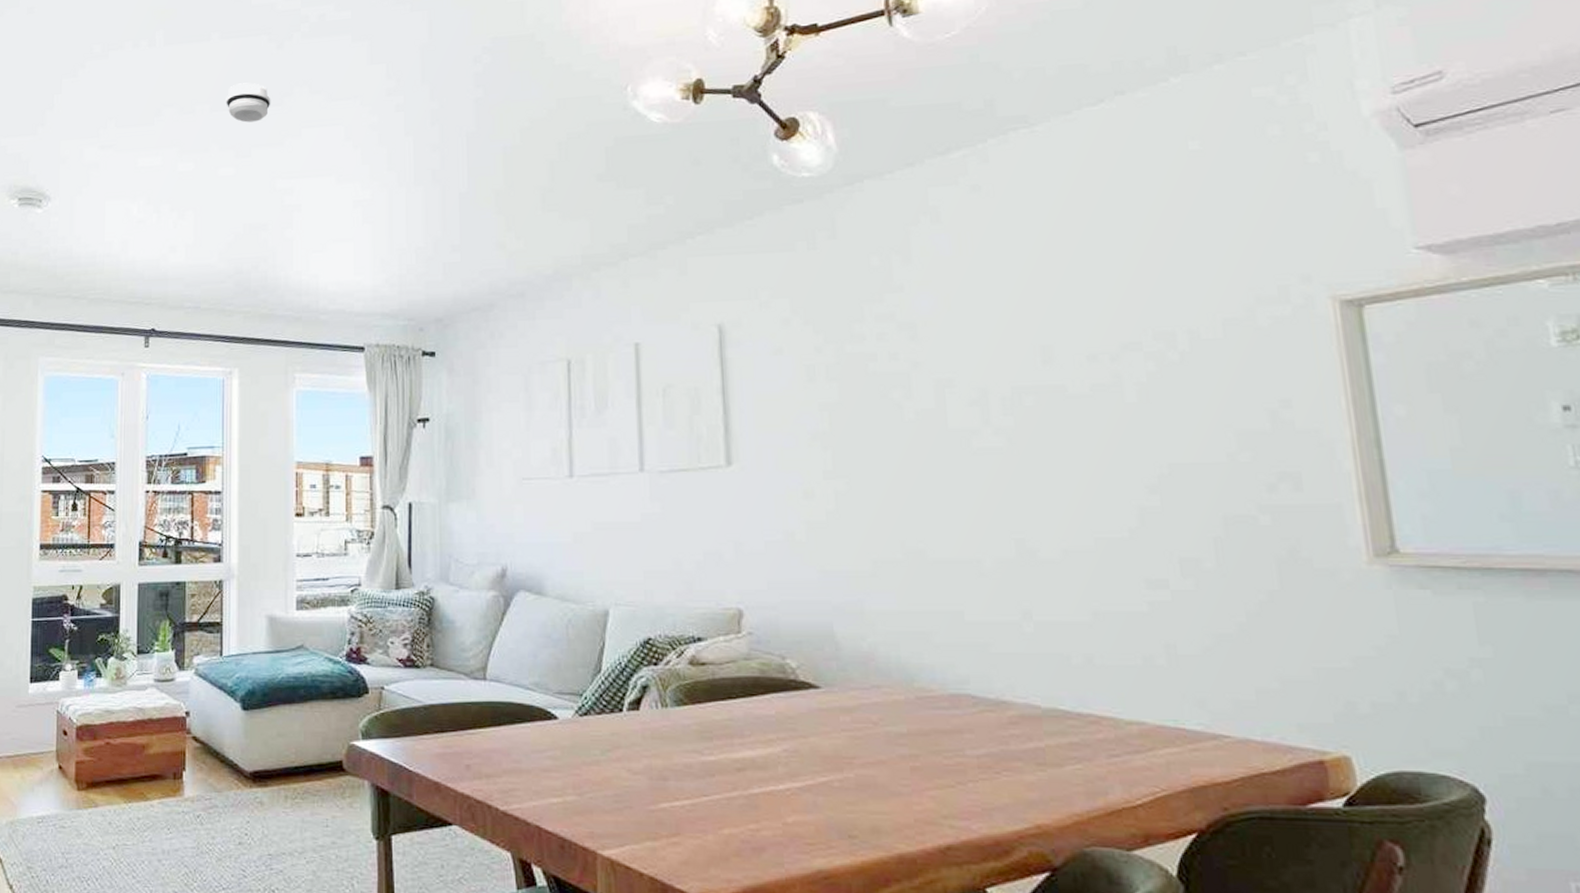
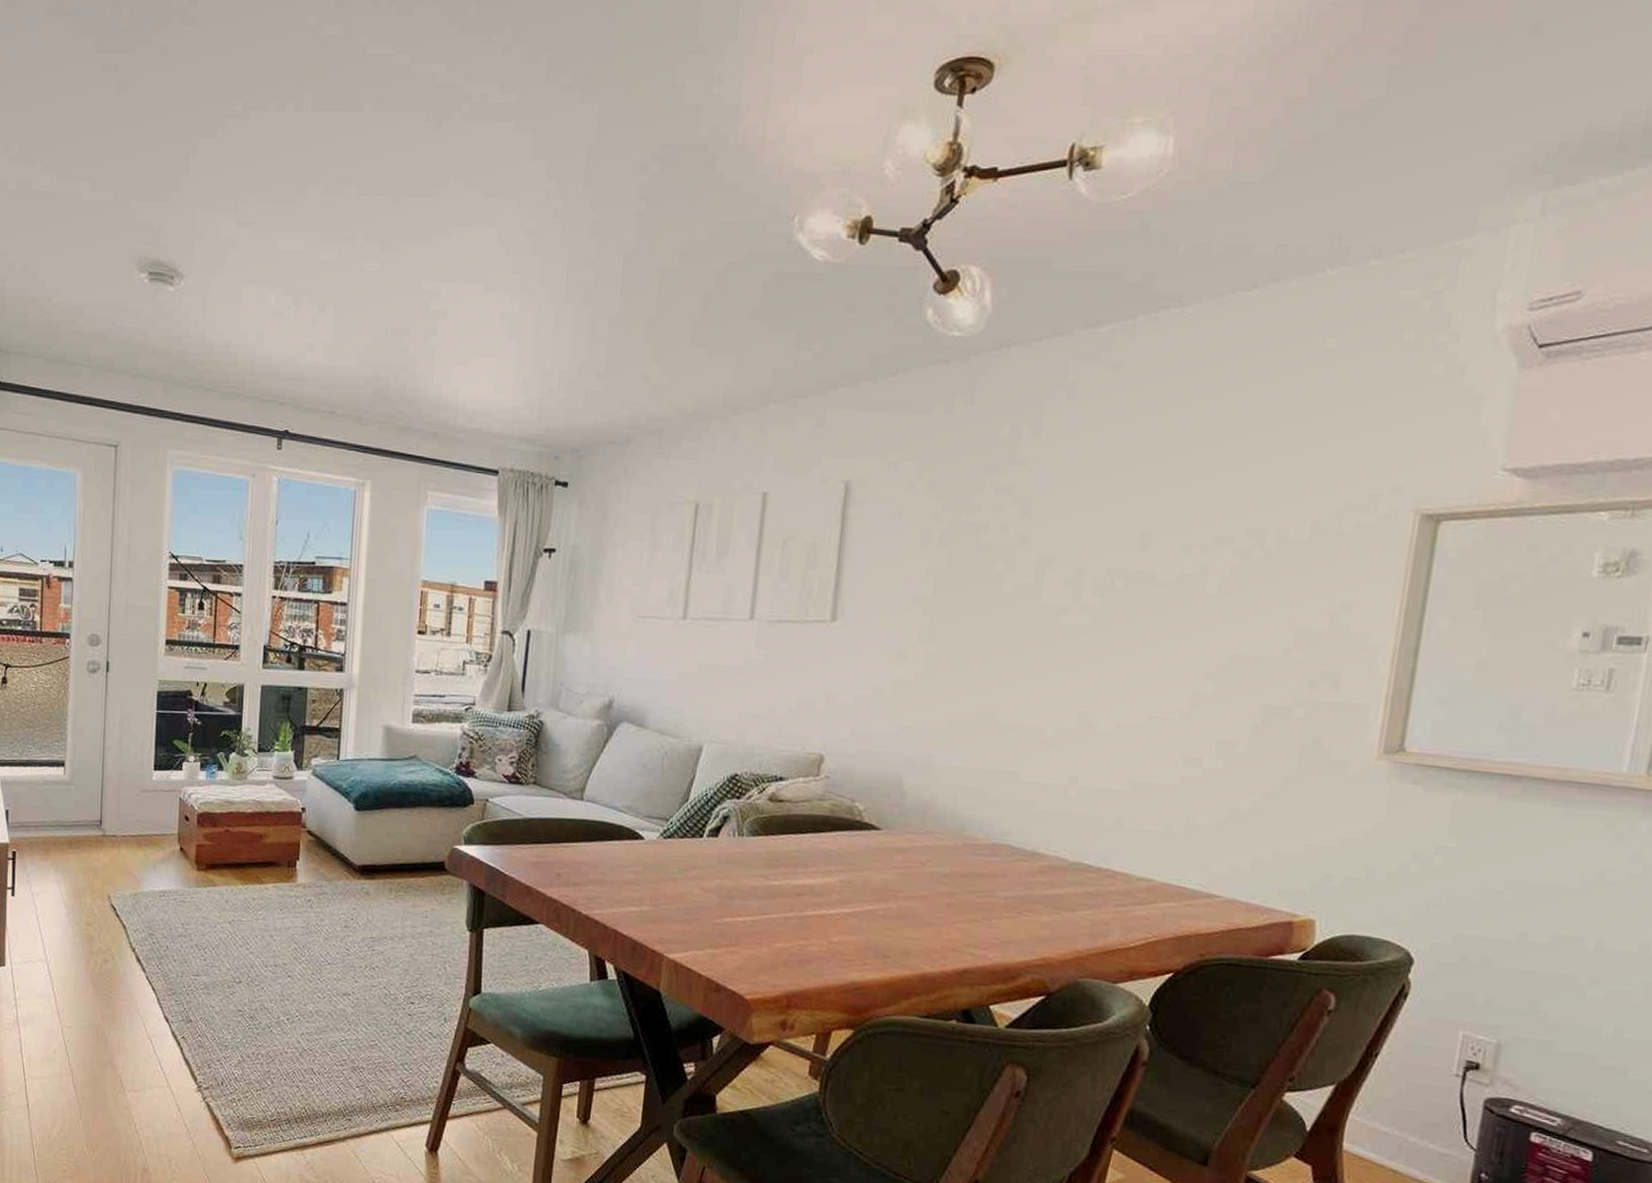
smoke detector: present [226,82,271,123] -> none [375,166,424,213]

